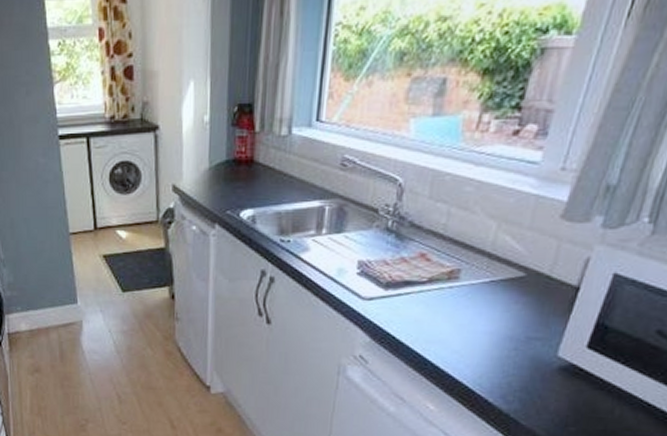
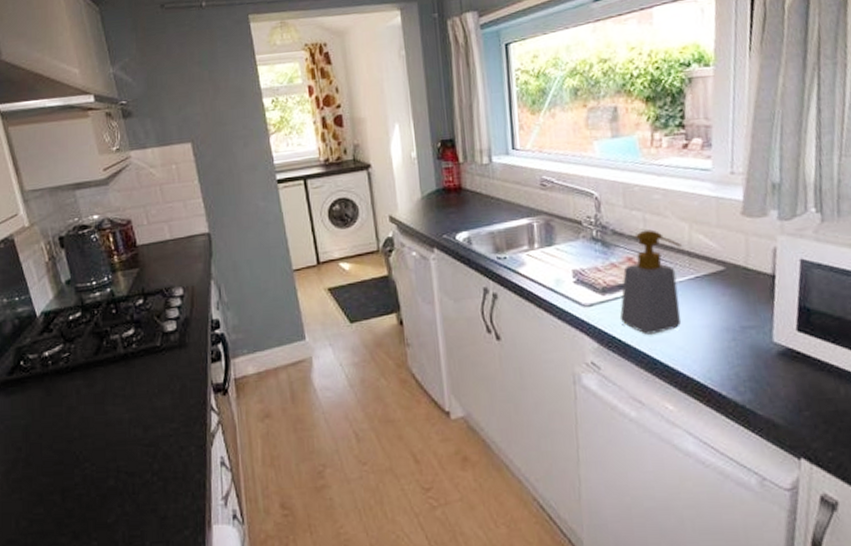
soap bottle: none [398,225,484,335] -> present [619,229,682,335]

